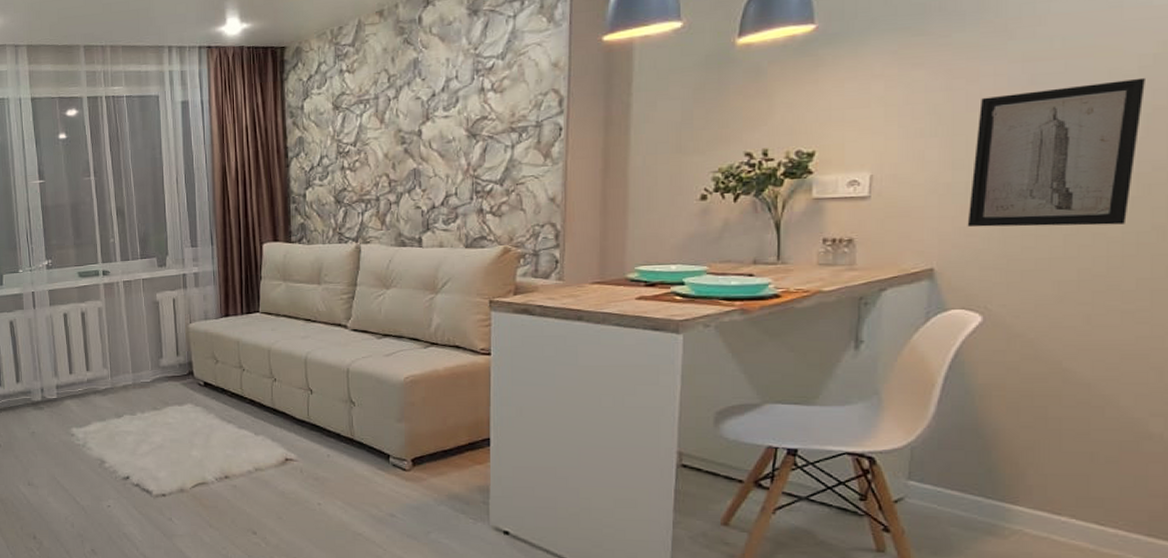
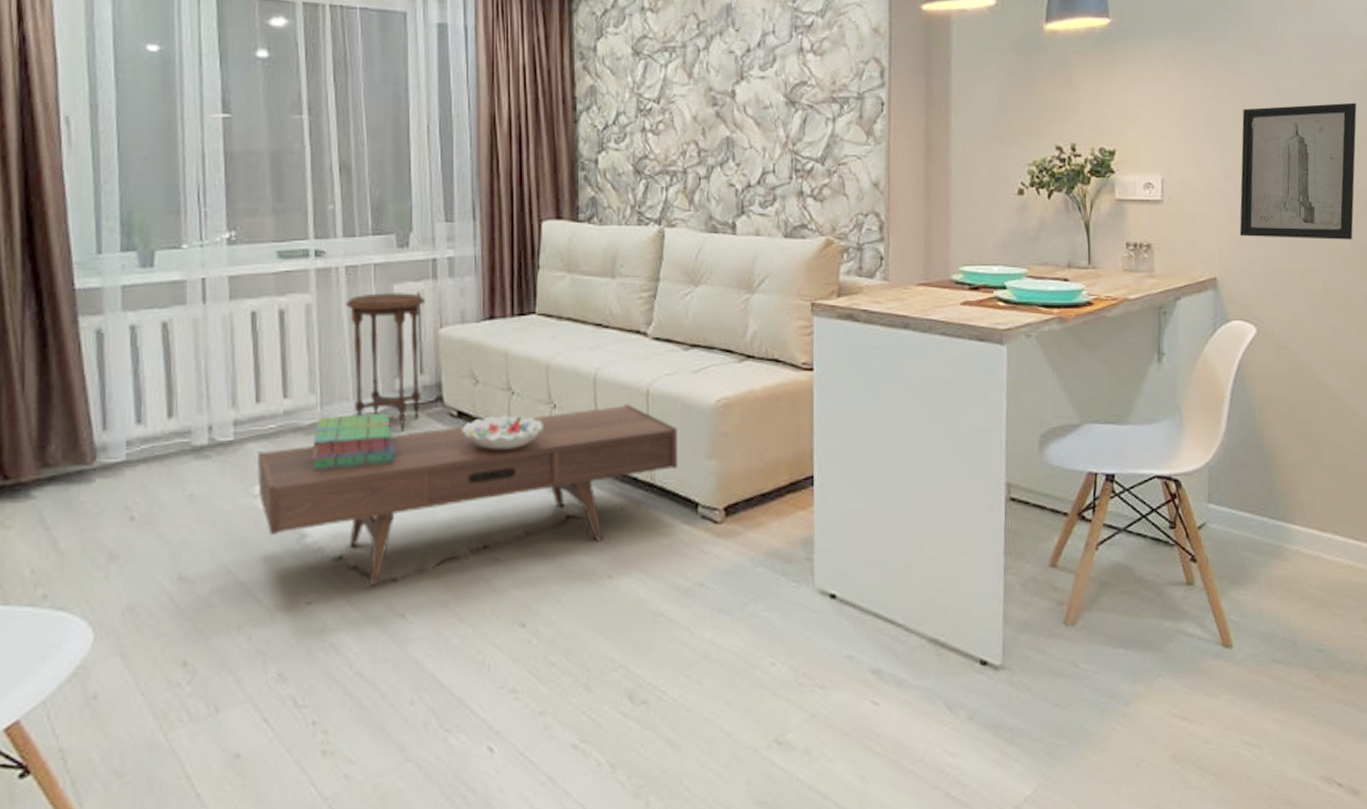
coffee table: none [72,379,373,499] -> present [258,404,679,587]
stack of books: none [106,383,162,419] -> present [312,414,396,470]
side table: none [124,299,179,395] -> present [345,292,425,432]
decorative bowl: none [207,386,267,410] -> present [461,415,543,450]

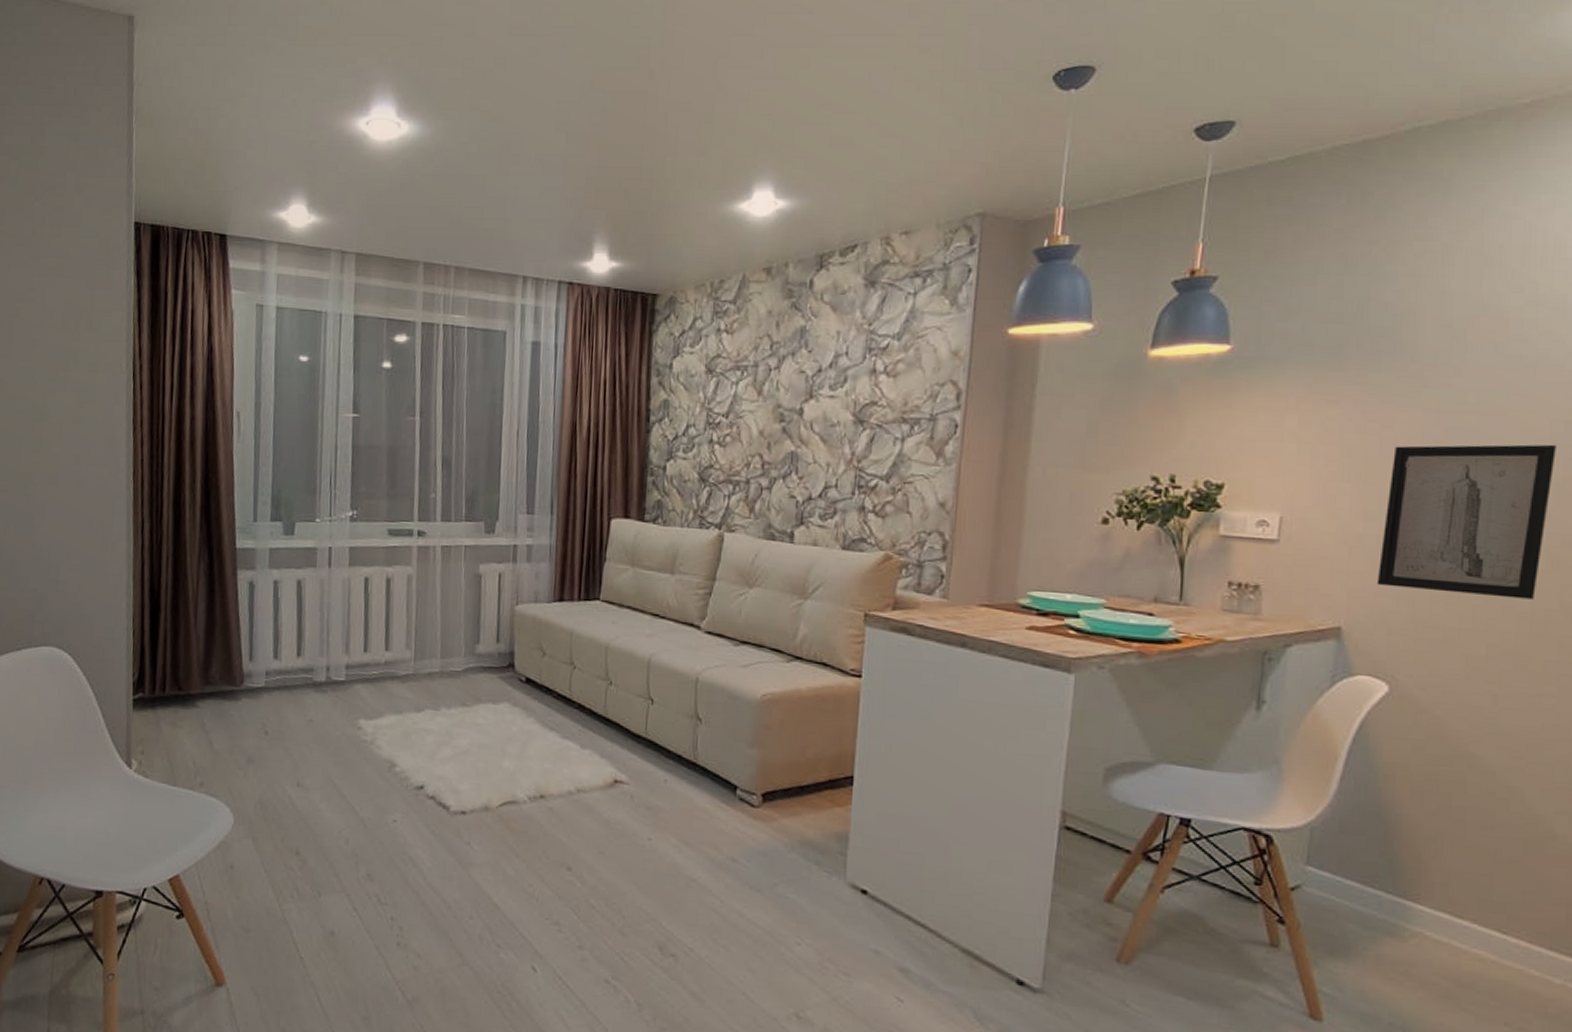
coffee table: present [258,404,679,587] -> none [361,688,723,816]
stack of books: present [312,414,396,470] -> none [404,669,472,715]
side table: present [345,292,425,432] -> none [439,570,505,690]
decorative bowl: present [461,415,543,450] -> none [528,685,600,716]

